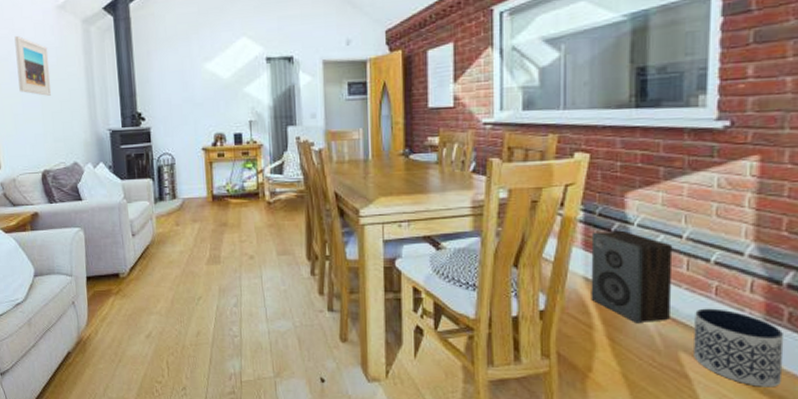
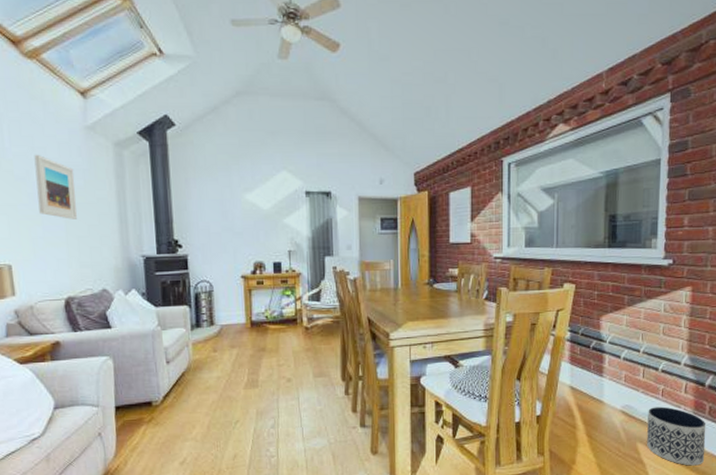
speaker: present [591,230,673,324] -> none [575,346,634,422]

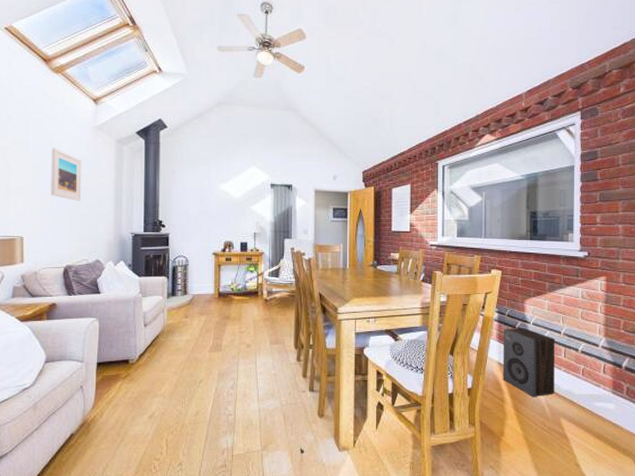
speaker: none [575,346,634,422] -> present [503,327,555,397]
planter: present [647,406,706,466] -> none [570,385,625,443]

